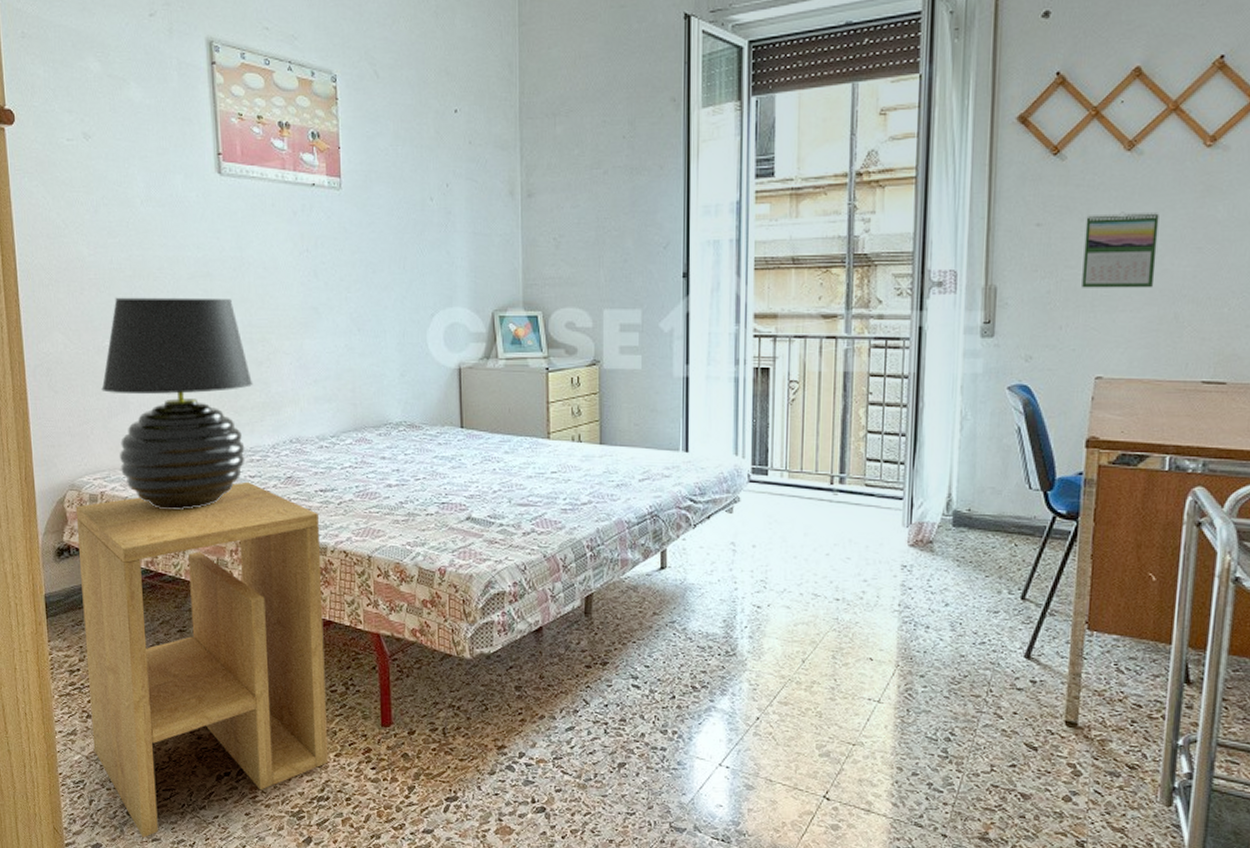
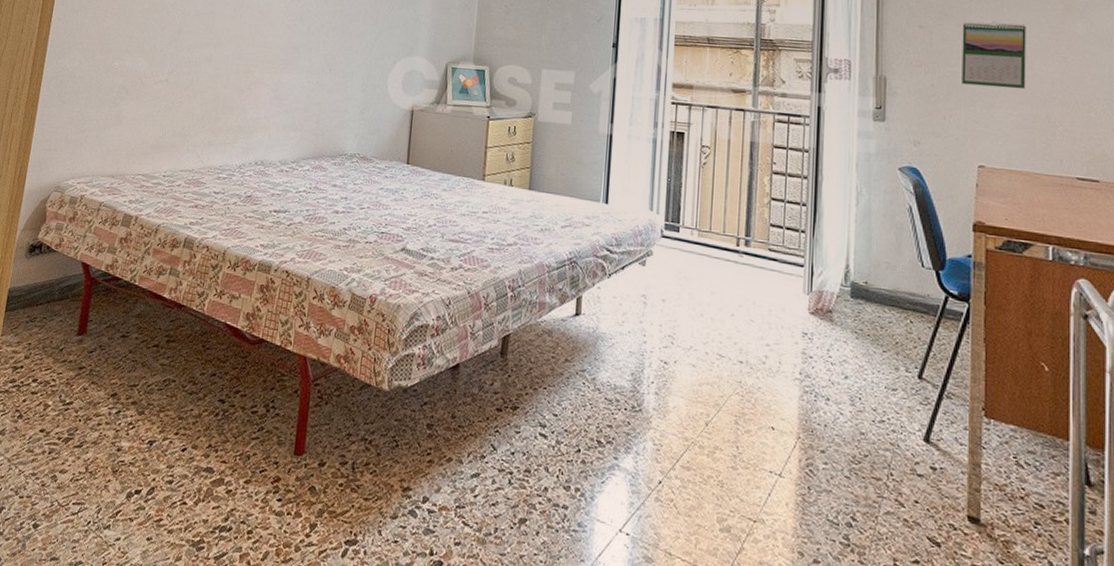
side table: present [75,481,328,838] -> none [17,197,269,556]
table lamp: present [101,297,253,510] -> none [102,25,233,219]

